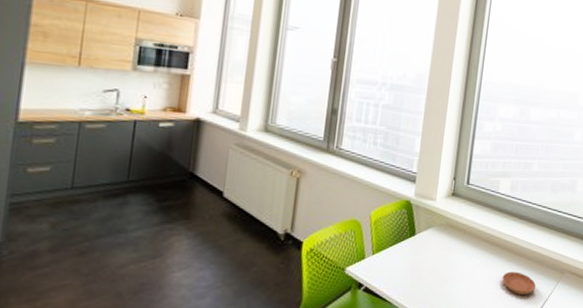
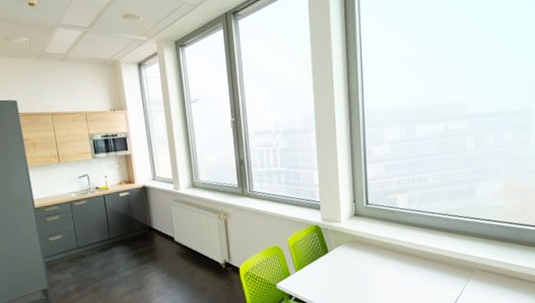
saucer: present [502,271,536,296] -> none [413,274,446,294]

